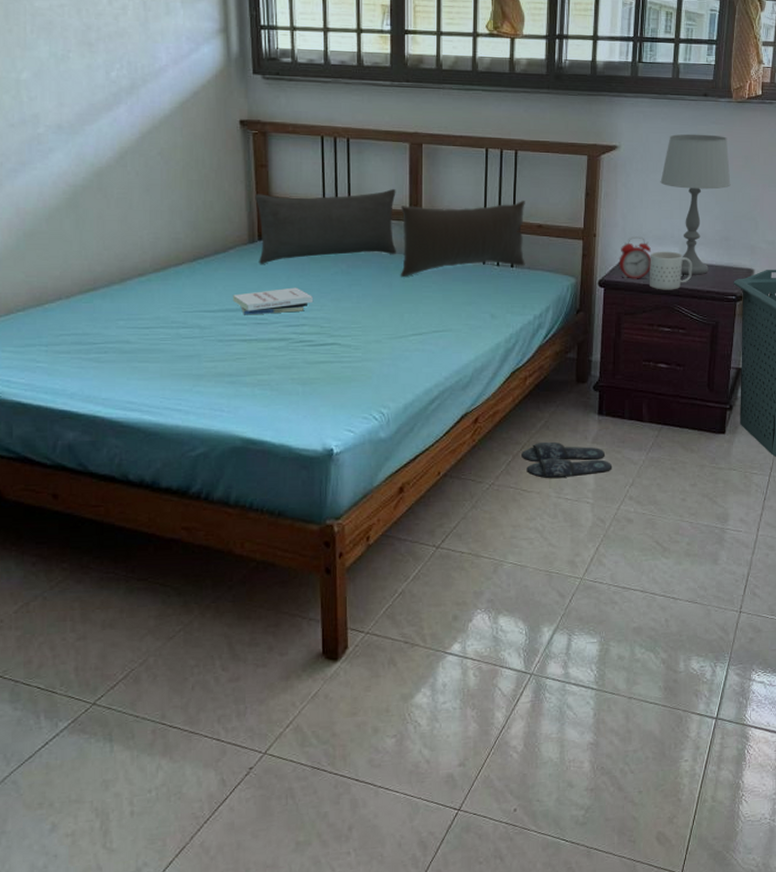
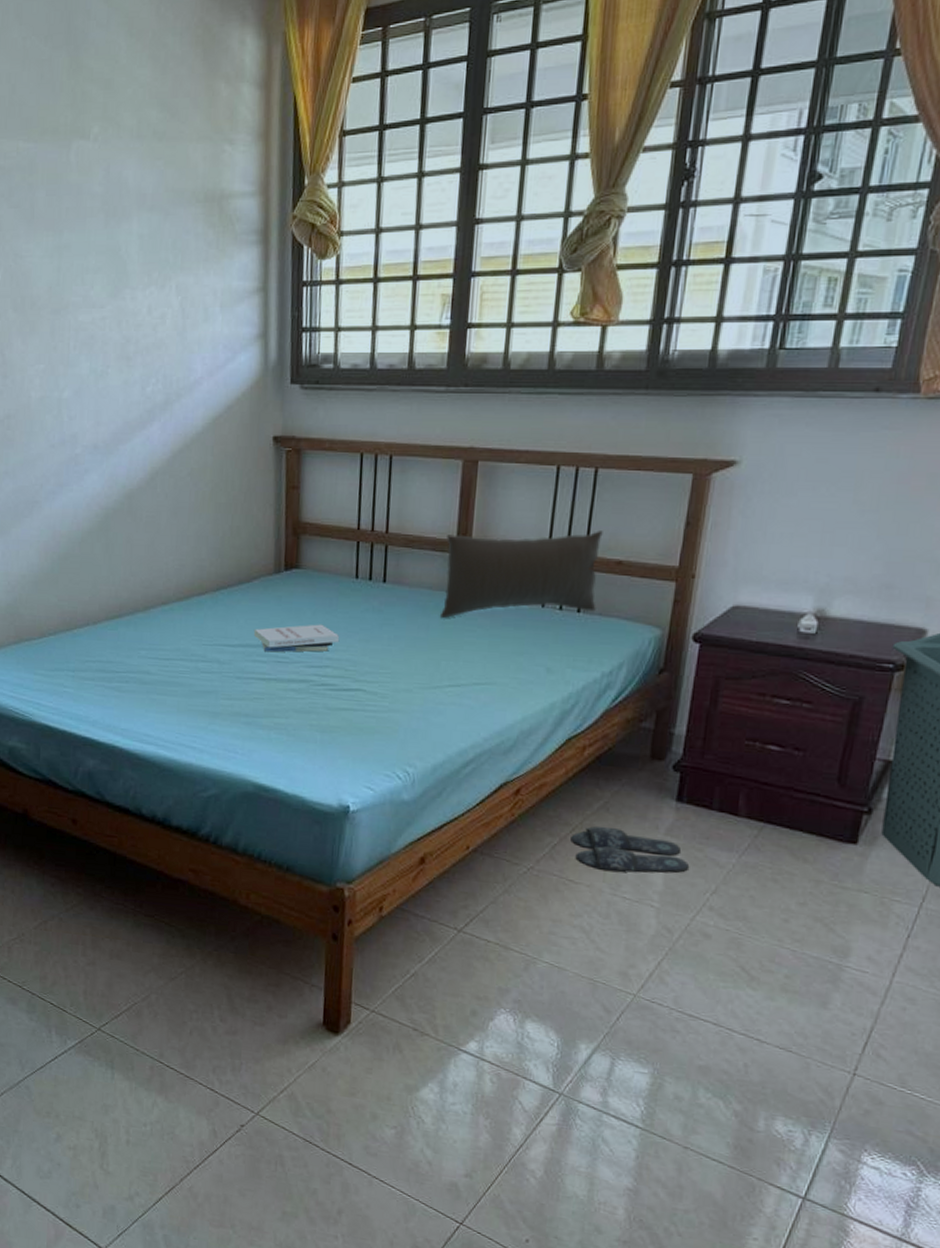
pillow: present [255,189,397,264] -> none [283,515,443,597]
alarm clock: present [619,236,651,279] -> none [723,579,772,636]
mug: present [649,251,693,290] -> none [764,599,833,652]
table lamp: present [660,133,731,275] -> none [794,443,906,634]

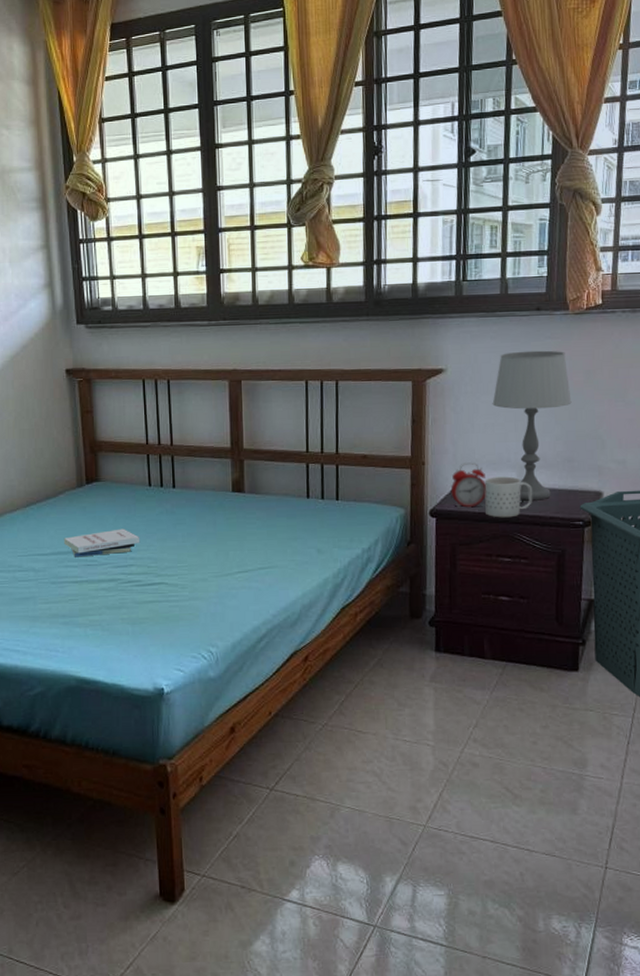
pillow: present [439,531,603,618] -> none [222,431,351,514]
slippers: present [571,826,690,873] -> none [355,680,454,720]
alarm clock: none [723,579,772,636] -> present [450,462,486,508]
mug: none [764,599,833,652] -> present [484,476,533,518]
table lamp: none [794,443,906,634] -> present [492,350,572,501]

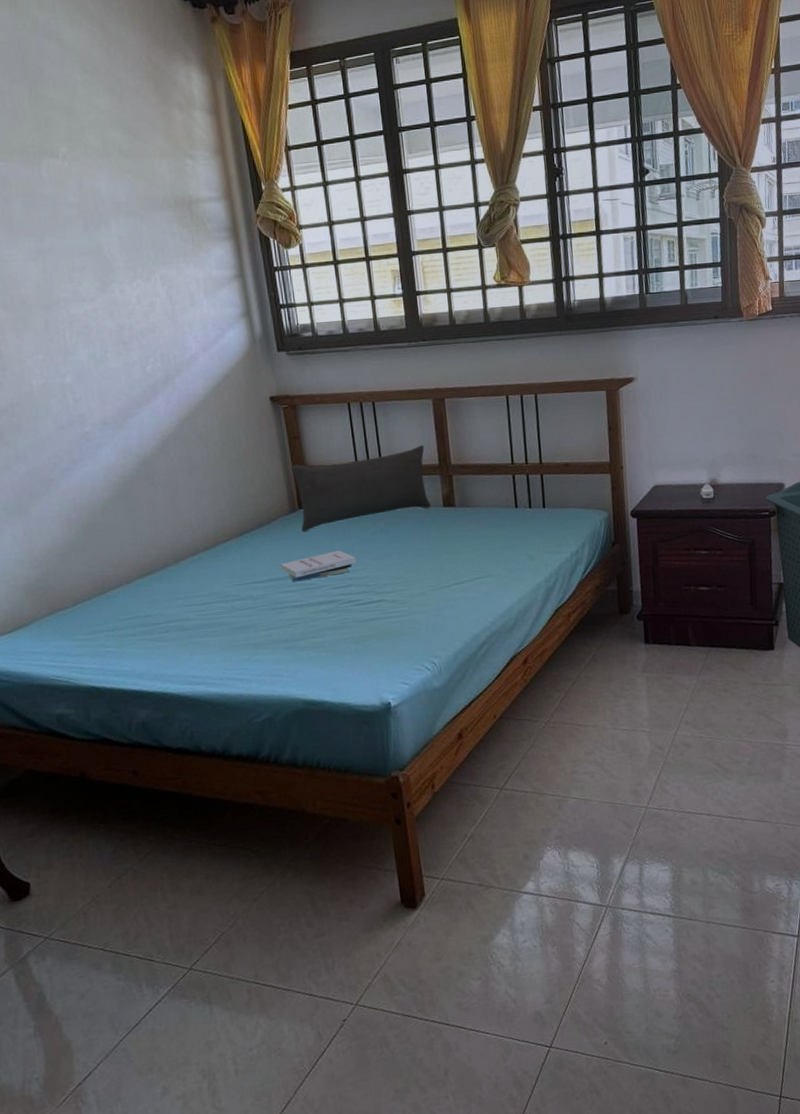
pillow: none [82,427,220,507] -> present [291,445,432,532]
alarm clock: present [450,462,486,508] -> none [648,463,681,507]
mug: present [484,476,533,518] -> none [678,474,723,514]
table lamp: present [492,350,572,501] -> none [680,355,752,497]

